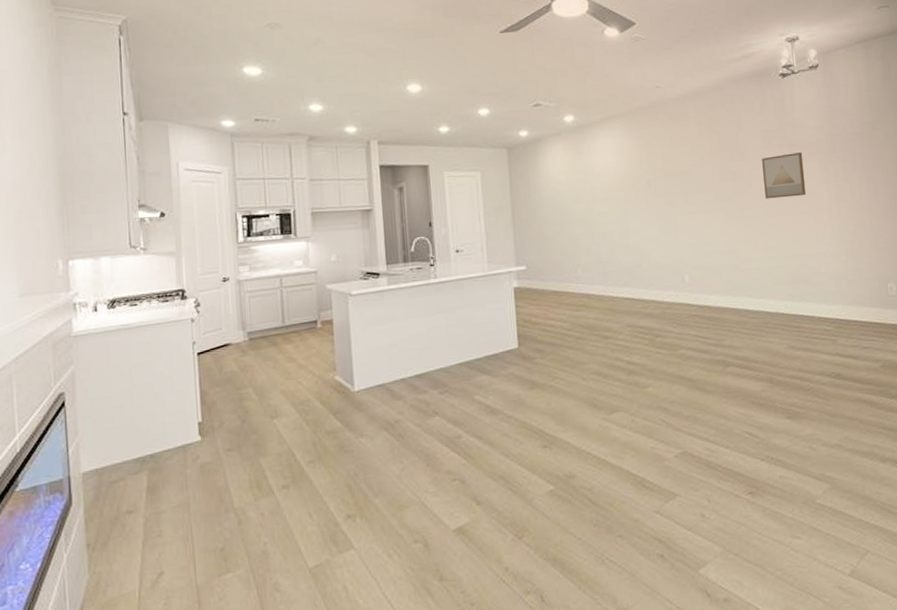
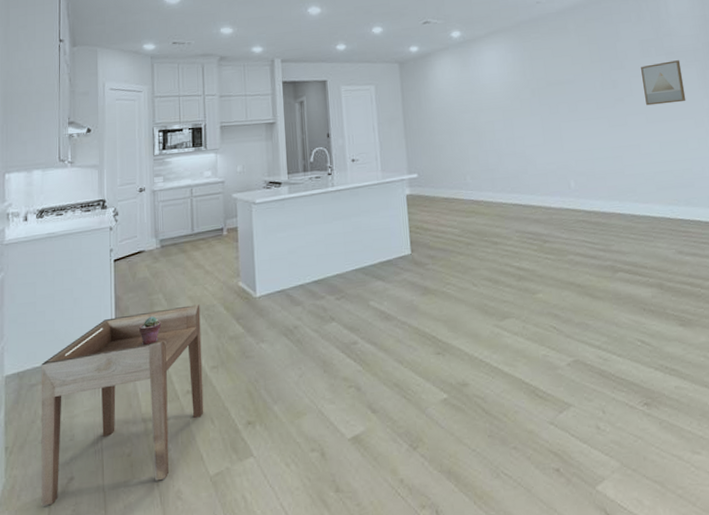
side table: none [121,399,301,602] -> present [41,304,204,508]
potted succulent: none [228,411,253,441] -> present [139,316,162,346]

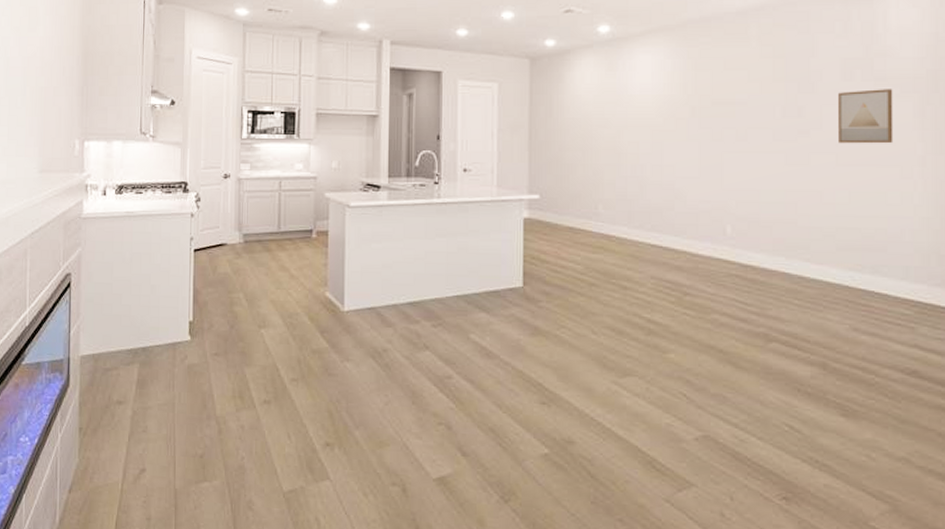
side table: present [41,304,204,508] -> none [113,310,283,494]
potted succulent: present [139,316,162,346] -> none [217,316,241,346]

